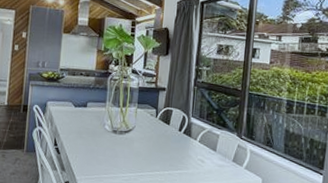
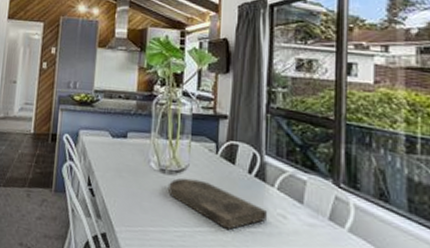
cutting board: none [119,136,191,173] -> present [169,178,268,230]

